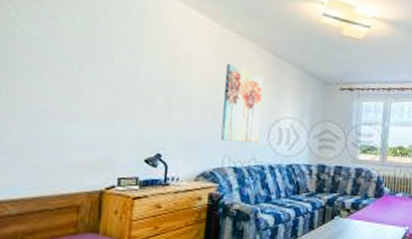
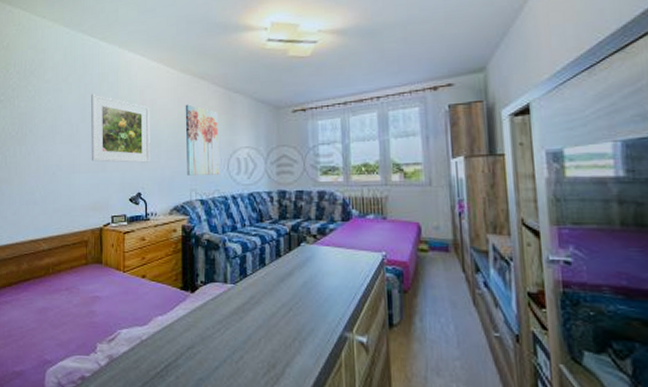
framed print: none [96,31,183,121] -> present [91,94,150,163]

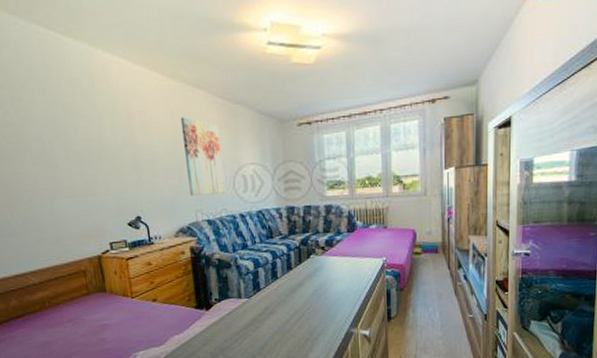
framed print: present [91,94,150,163] -> none [62,104,147,185]

